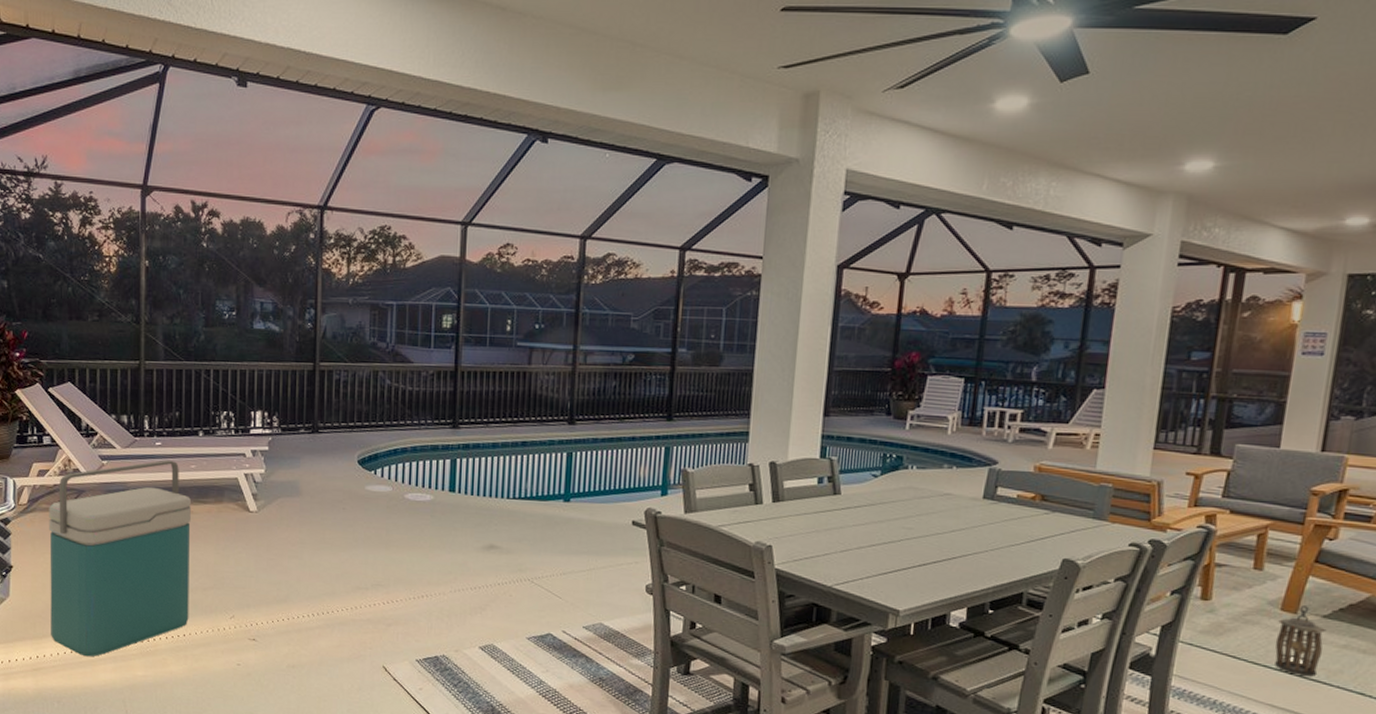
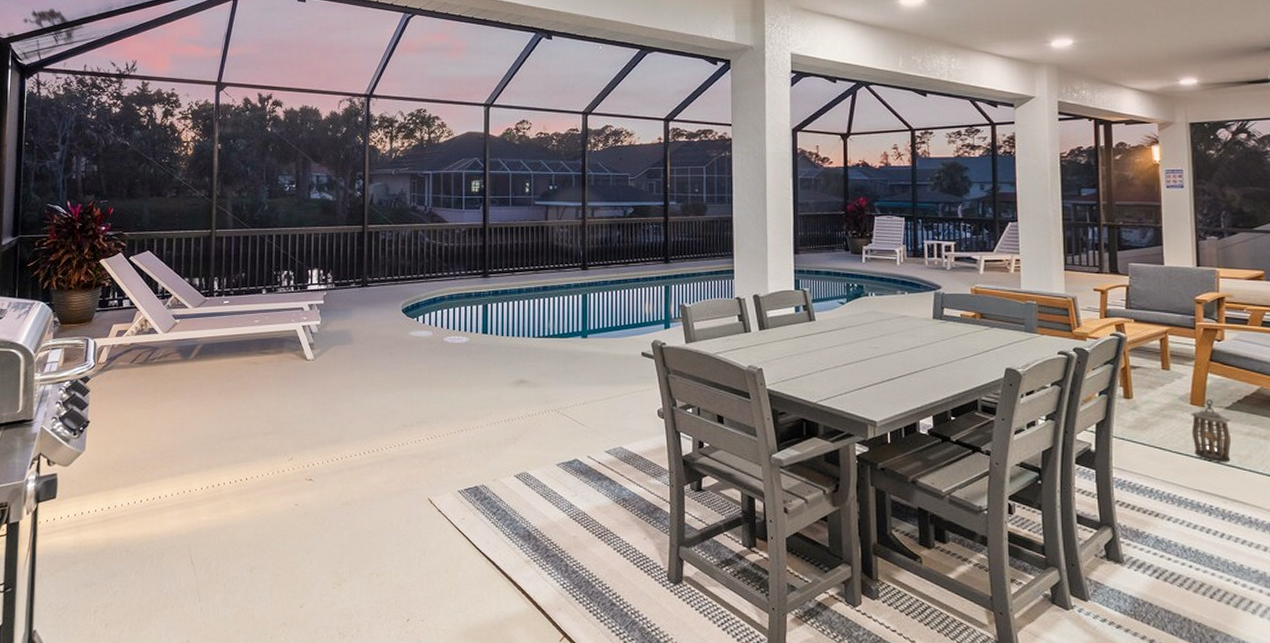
cooler: present [49,459,192,657] -> none [122,316,255,505]

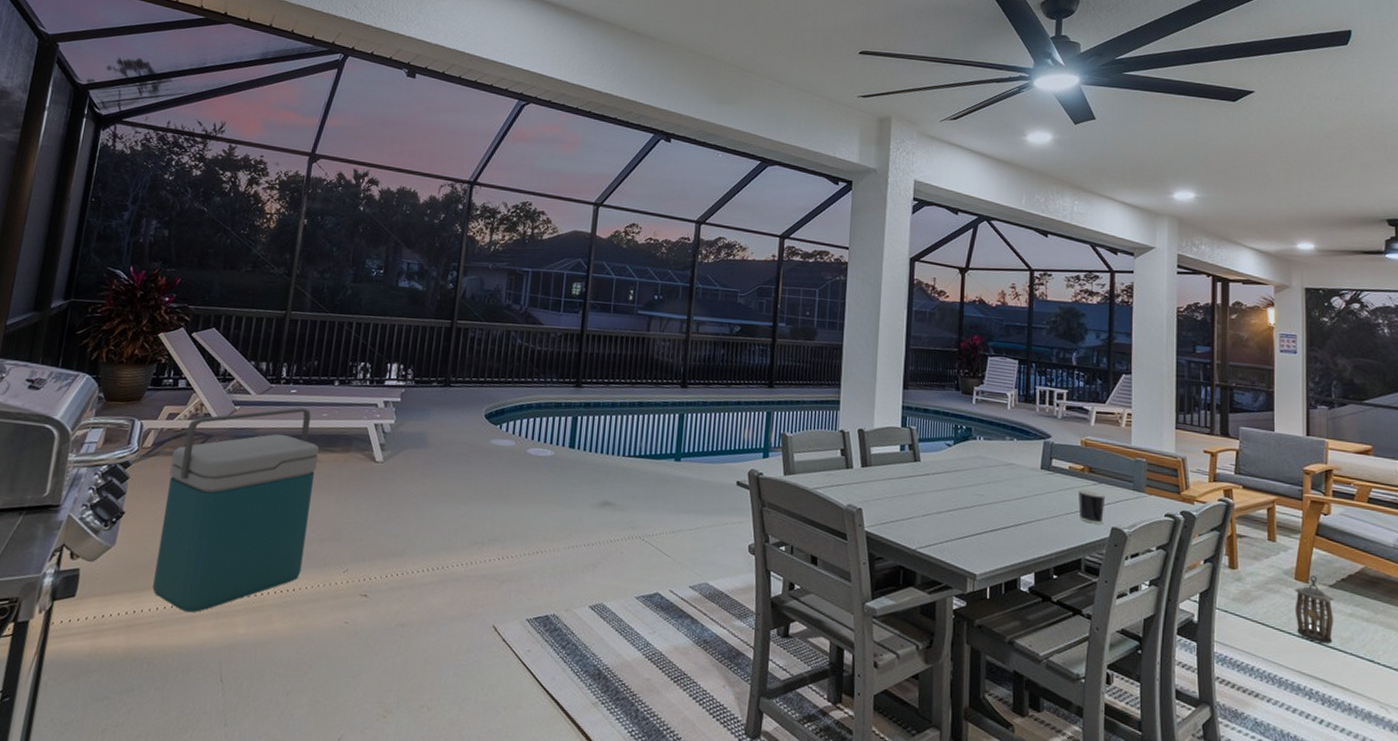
cooler: none [122,316,255,505] -> present [153,407,319,613]
mug: none [970,335,998,366] -> present [1077,489,1106,524]

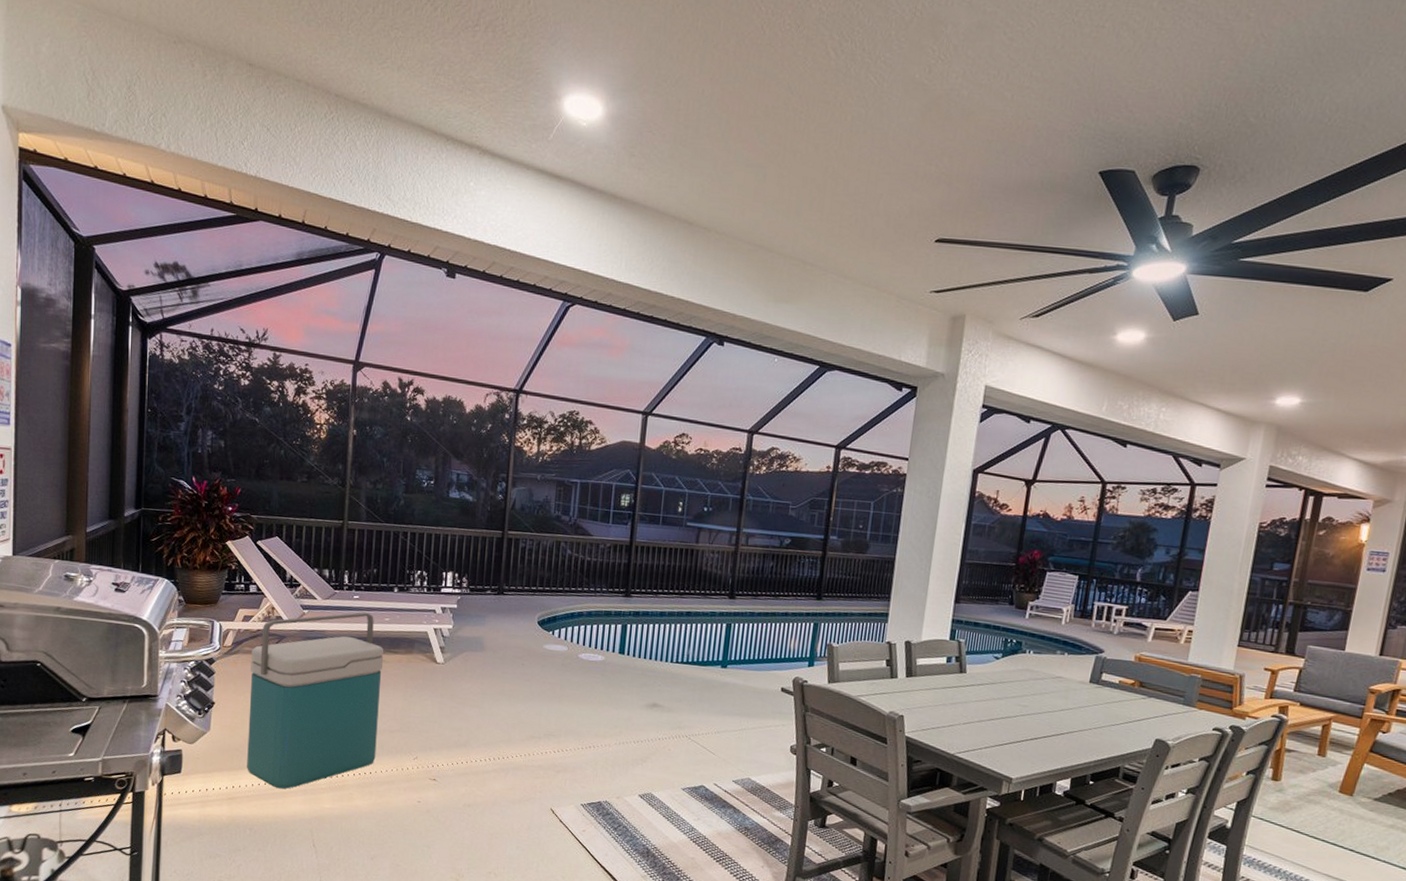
mug: present [1077,489,1106,524] -> none [1123,703,1154,736]
lantern: present [1294,575,1334,644] -> none [1332,789,1377,851]

